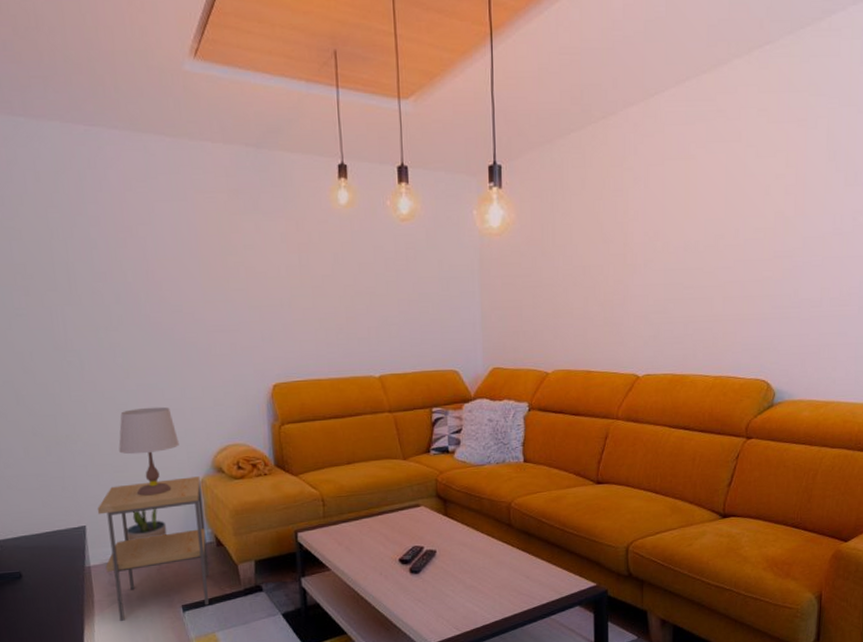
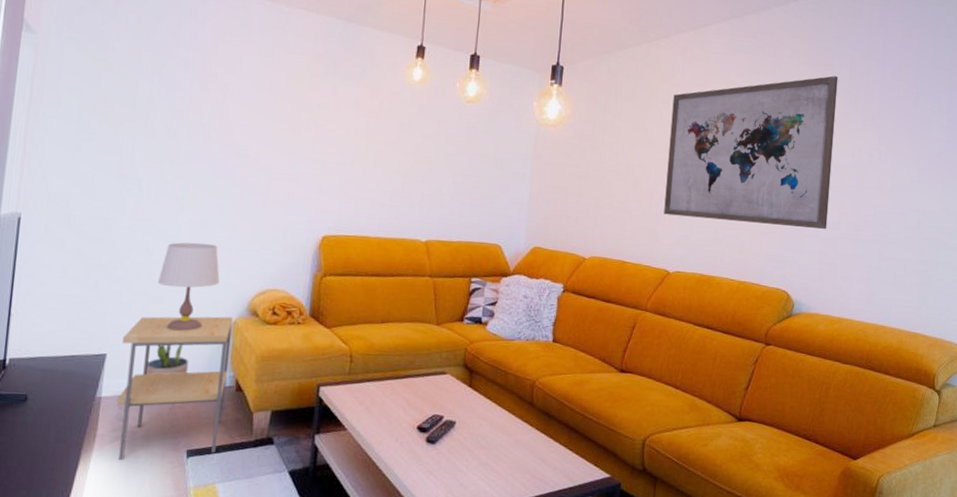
wall art: none [627,132,814,316] -> present [664,76,838,230]

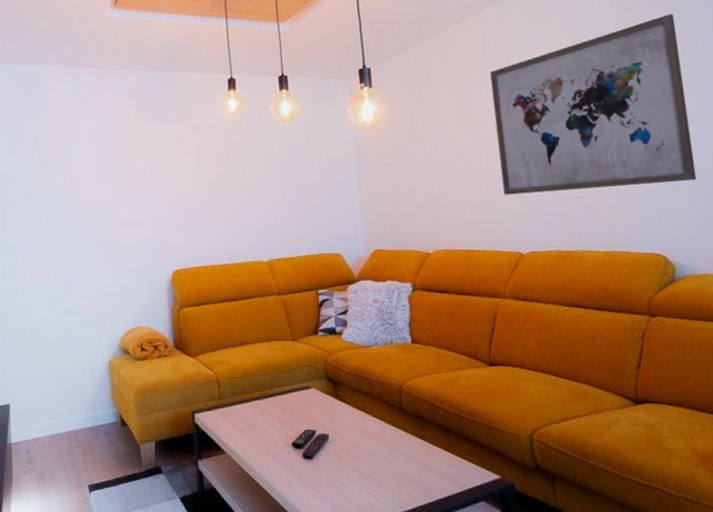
side table: present [116,316,233,460] -> none [20,358,114,499]
potted plant: present [146,344,189,375] -> none [43,389,78,419]
table lamp: present [158,242,220,331] -> none [41,293,92,376]

